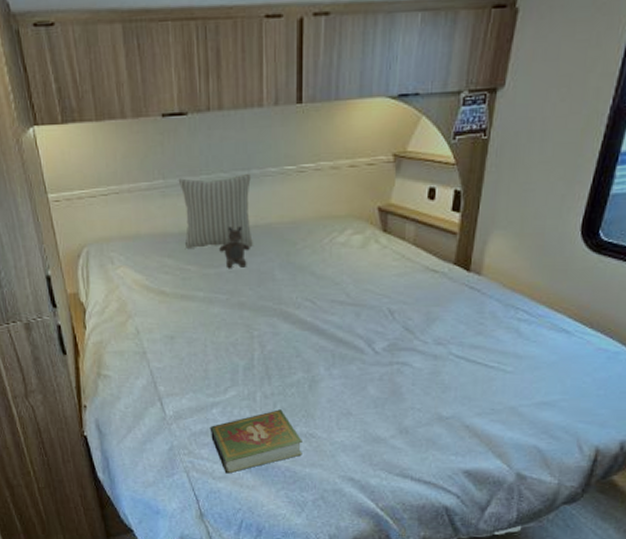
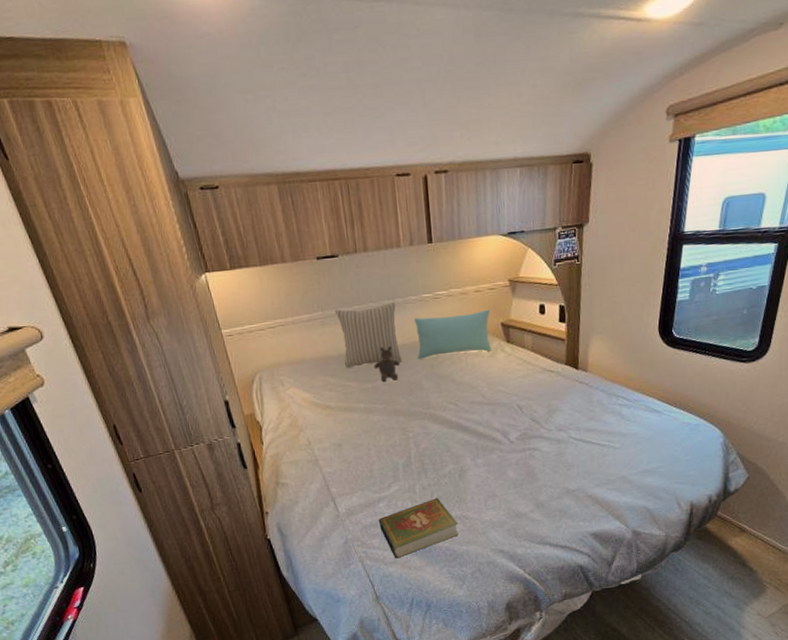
pillow: none [272,189,367,245] -> present [414,309,492,360]

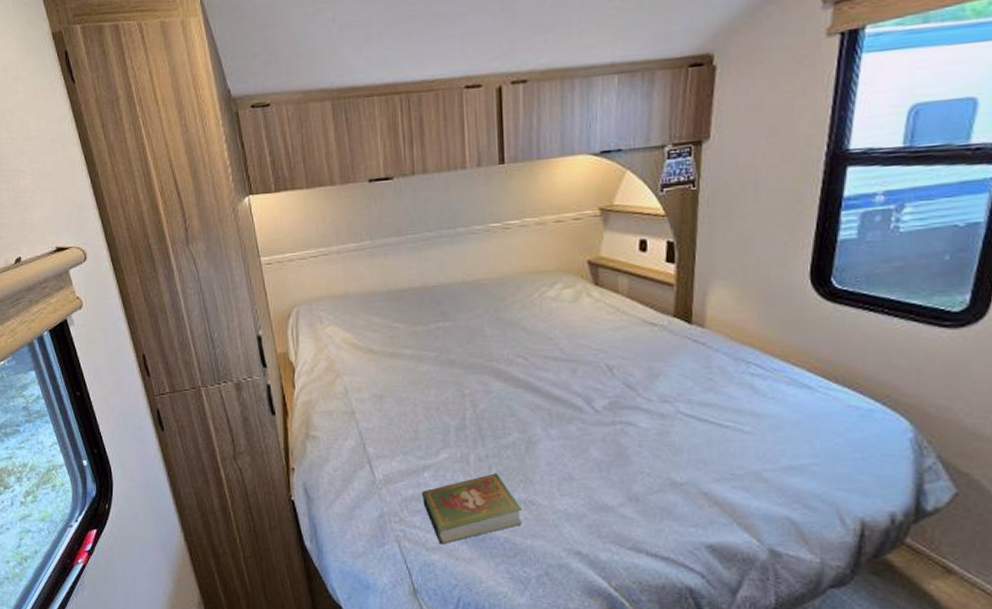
pillow: present [334,303,402,368] -> none [385,233,461,306]
stuffed animal: present [374,346,400,382] -> none [427,283,458,325]
pillow: present [414,309,492,360] -> none [478,243,575,301]

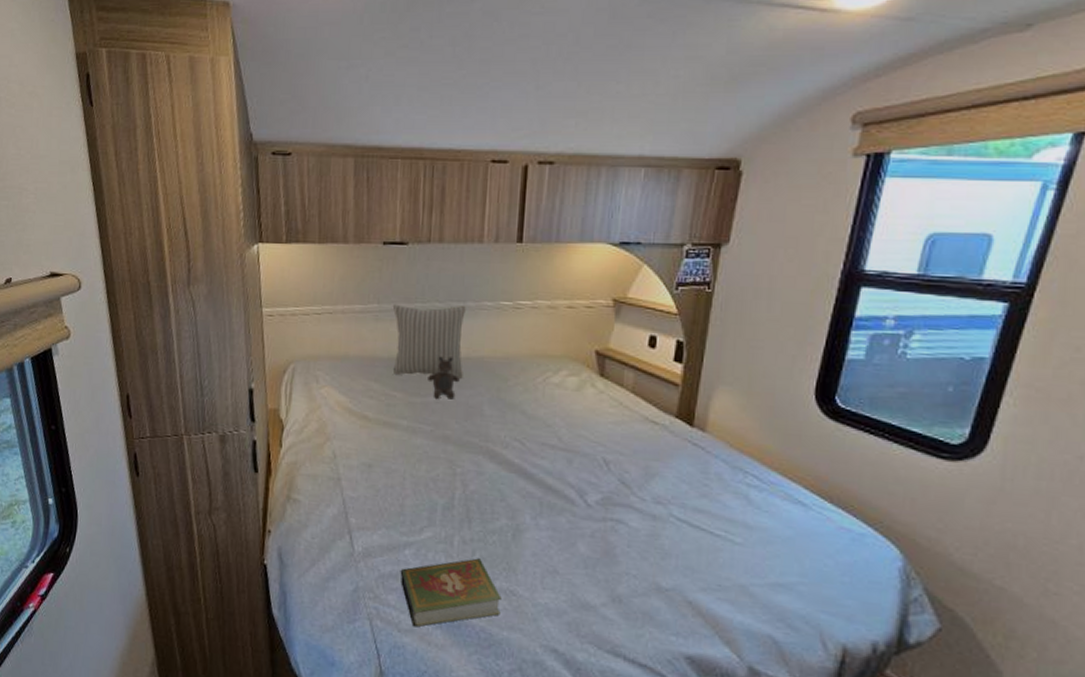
pillow: none [385,233,461,306] -> present [392,304,466,379]
stuffed animal: none [427,283,458,325] -> present [428,356,460,400]

